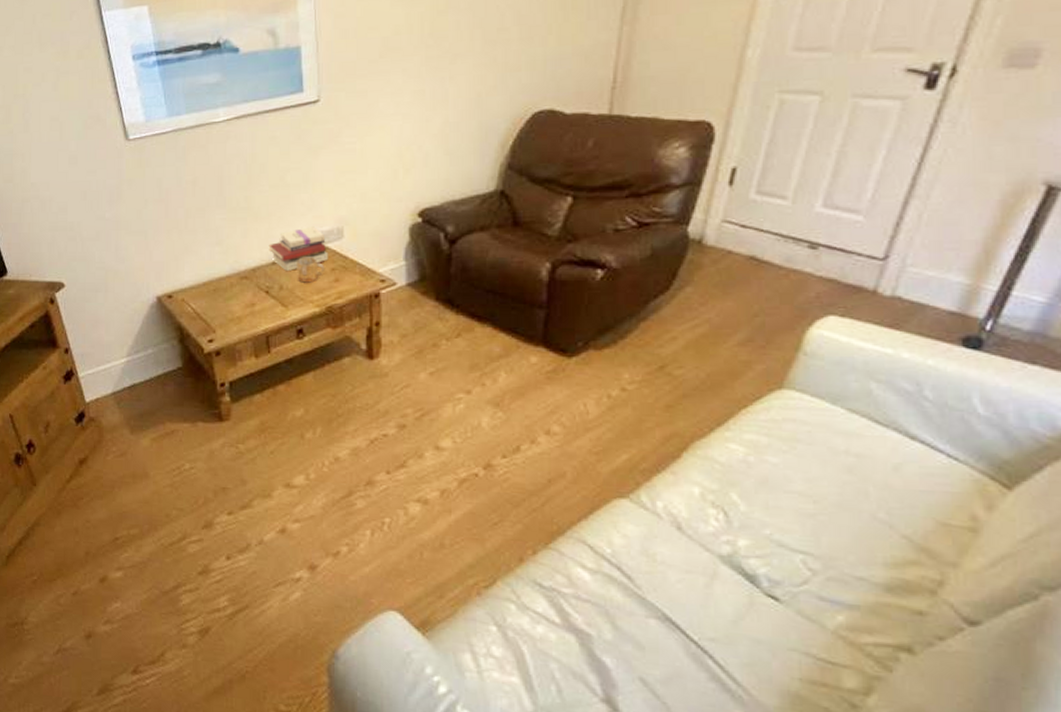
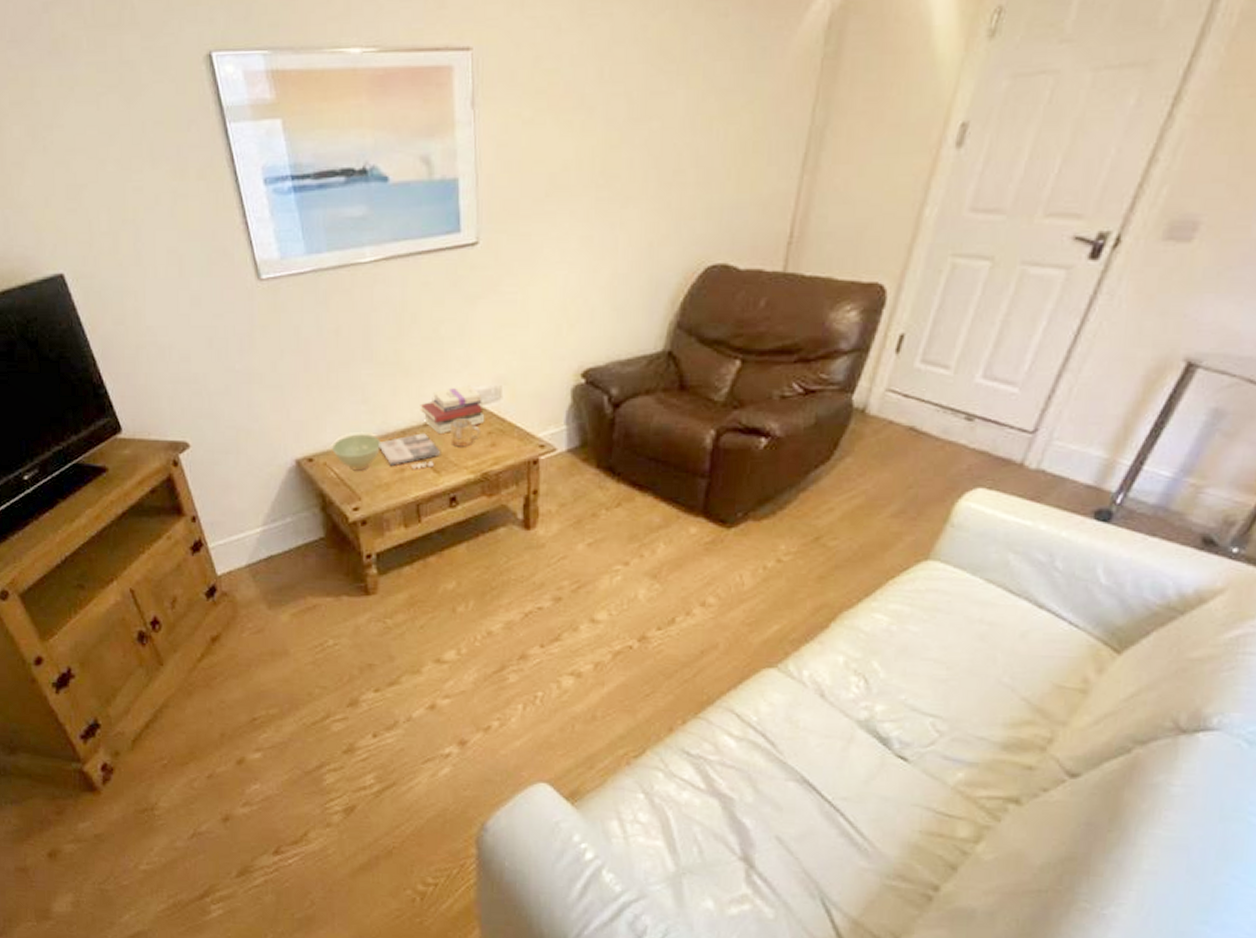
bowl: none [190,272,234,306] -> present [332,434,381,471]
magazine: none [231,271,289,305] -> present [379,433,441,470]

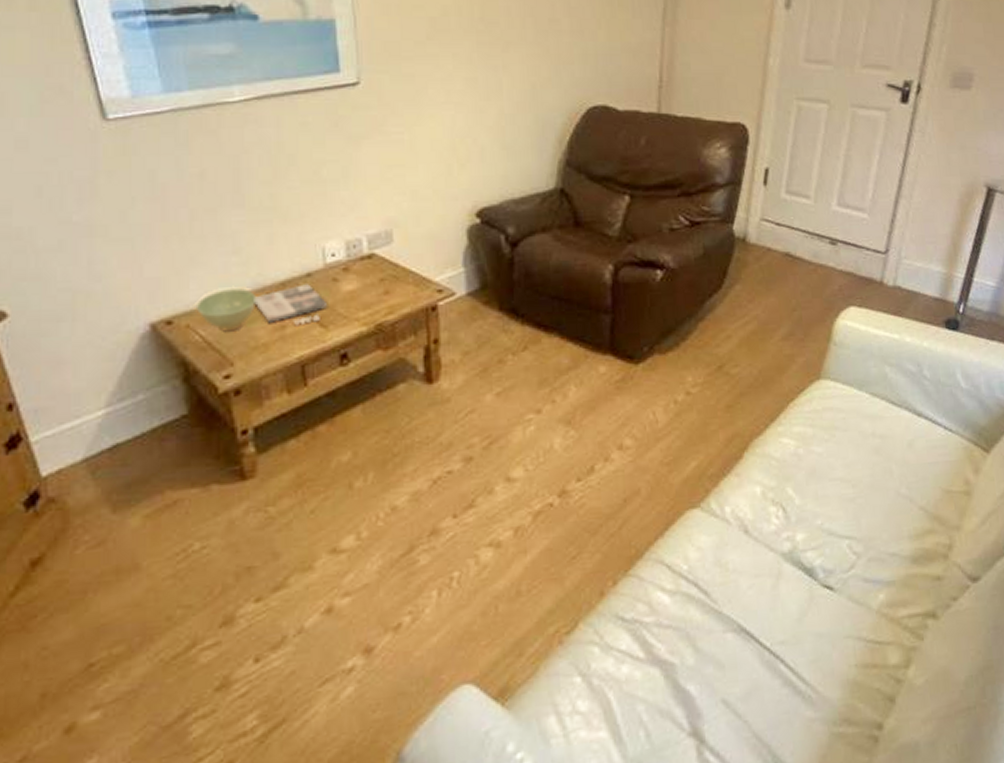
books: present [420,385,485,433] -> none [301,230,376,283]
mug: present [450,419,482,447] -> none [337,265,373,297]

